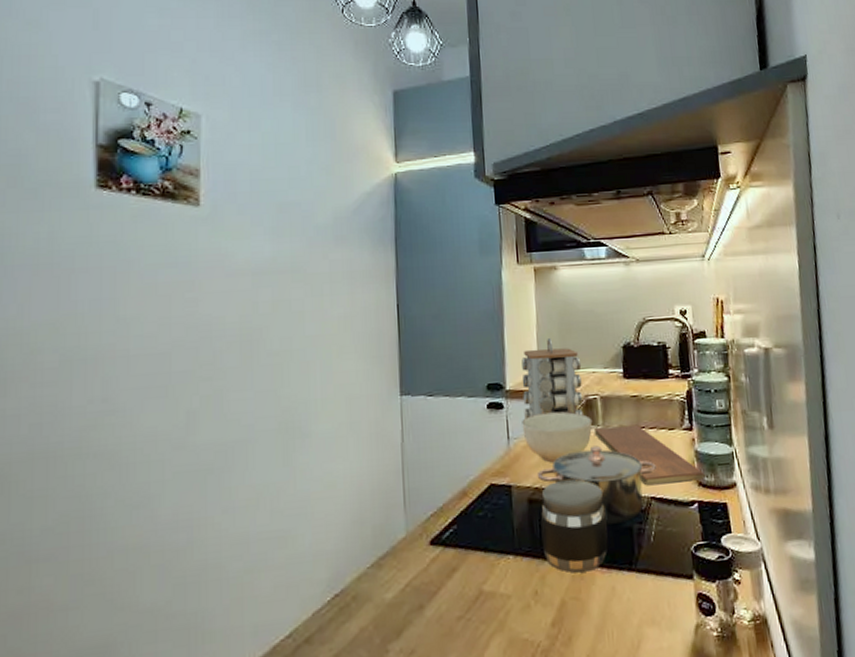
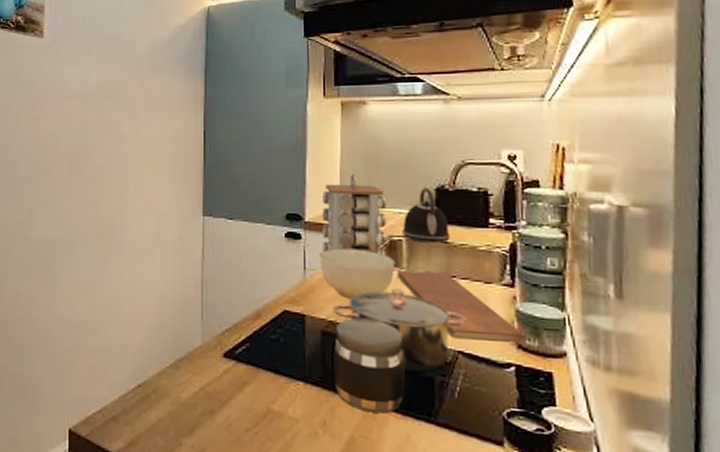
kettle: none [596,346,638,399] -> present [401,187,451,243]

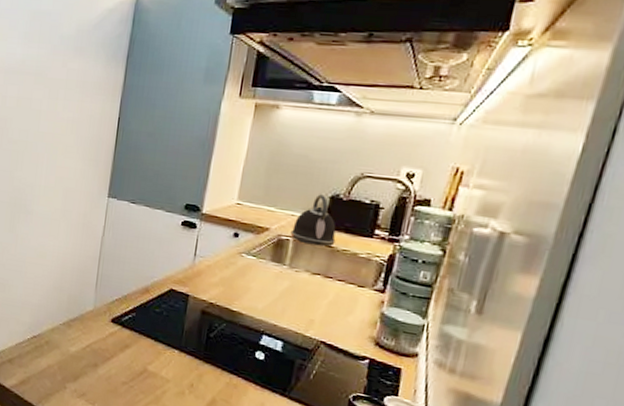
bowl: present [319,248,396,299] -> none [209,240,280,287]
spice rack: present [322,173,387,256] -> none [214,173,282,252]
cooking pot: present [332,288,467,373] -> none [214,281,335,356]
jar: present [333,318,406,414] -> none [205,302,274,384]
chopping board: present [396,271,528,343] -> none [278,266,387,341]

